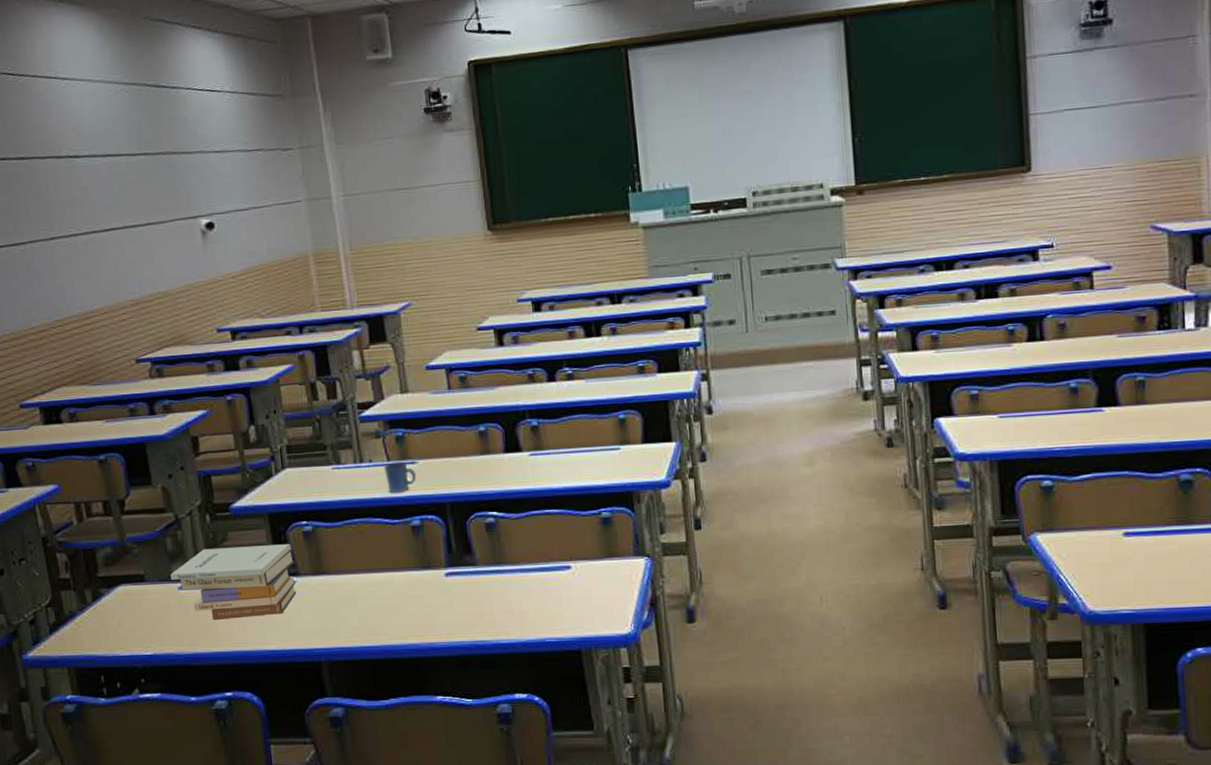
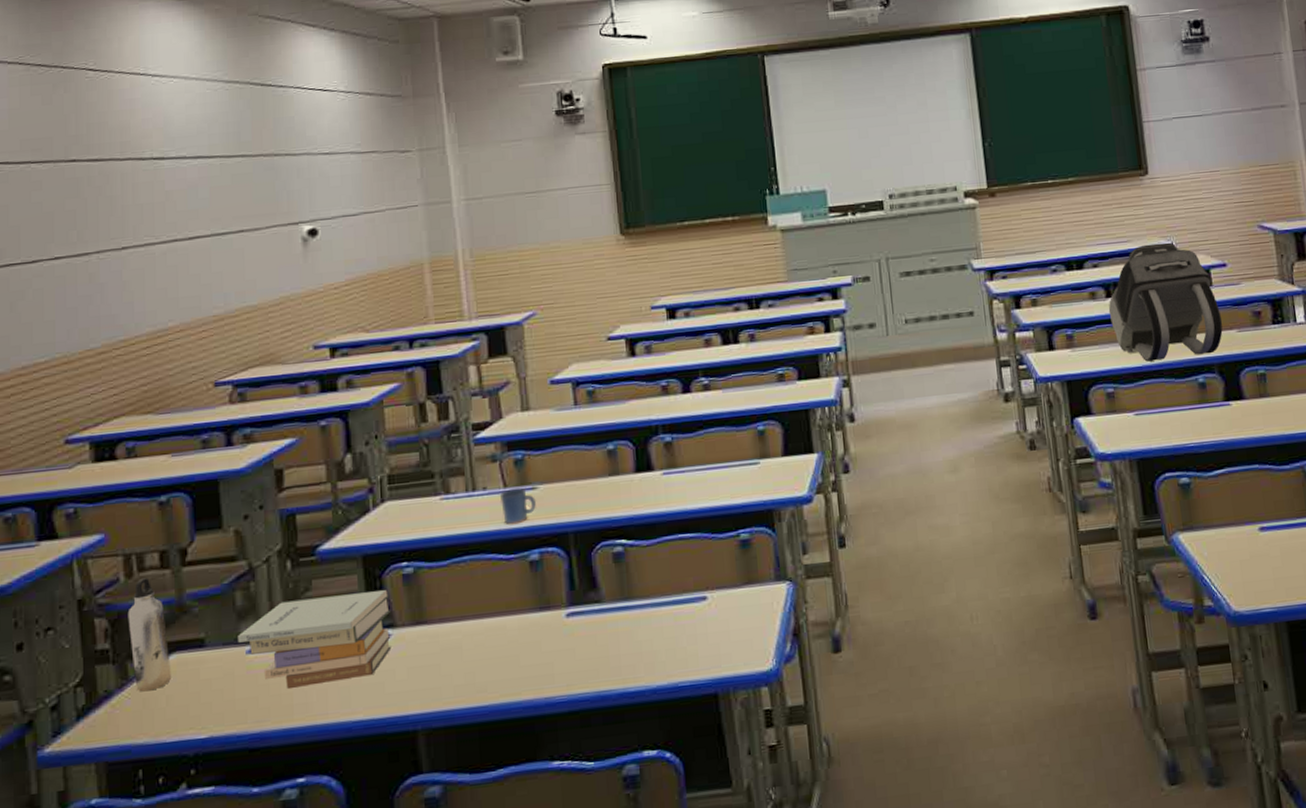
water bottle: none [81,522,120,615] -> present [127,578,171,692]
backpack: none [977,243,1102,365] -> present [1108,242,1223,362]

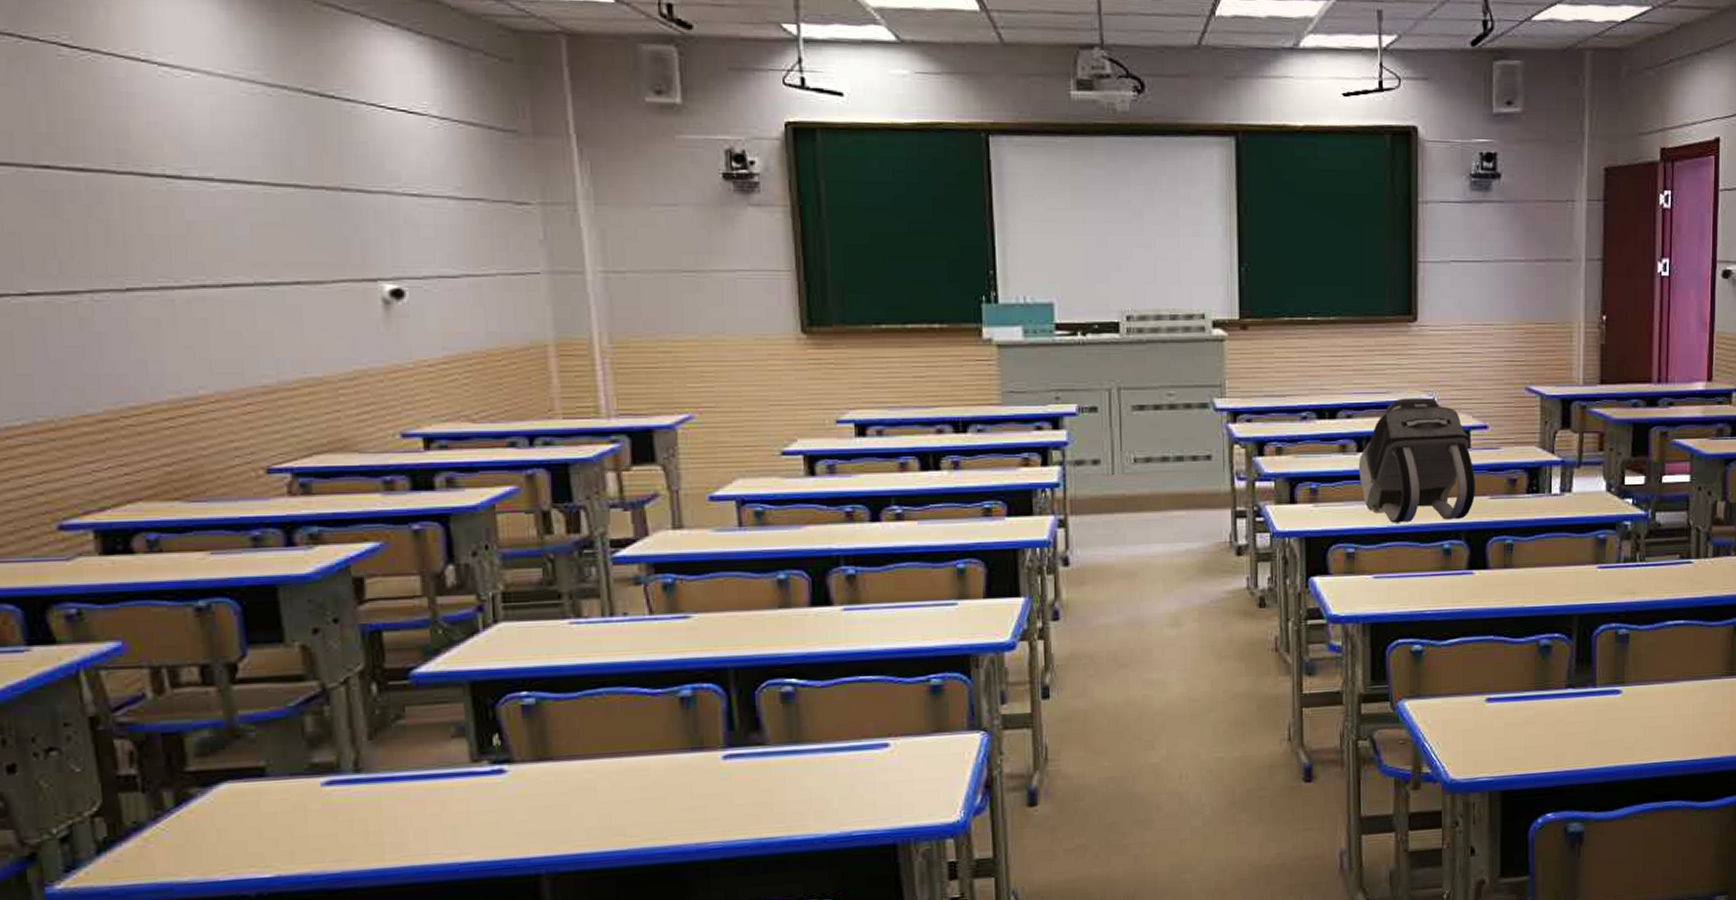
water bottle: present [127,578,171,692] -> none [159,695,222,825]
books: present [238,590,392,688] -> none [309,721,508,825]
mug: present [499,487,537,525] -> none [643,615,690,657]

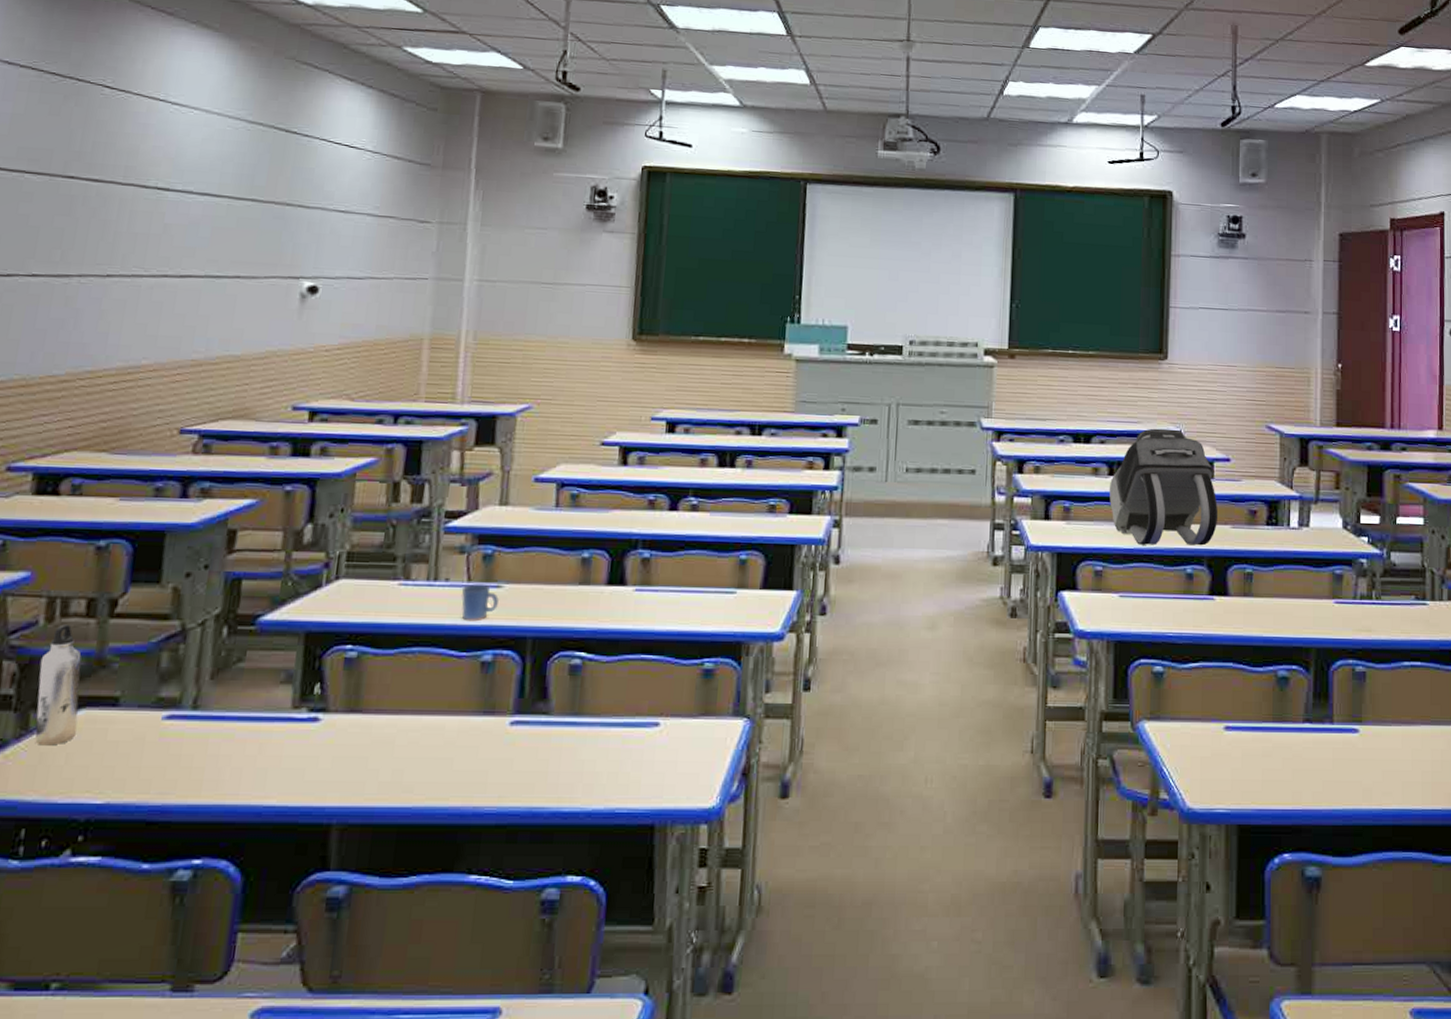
water bottle: none [159,695,222,825] -> present [35,624,82,746]
mug: none [643,615,690,657] -> present [460,584,500,622]

